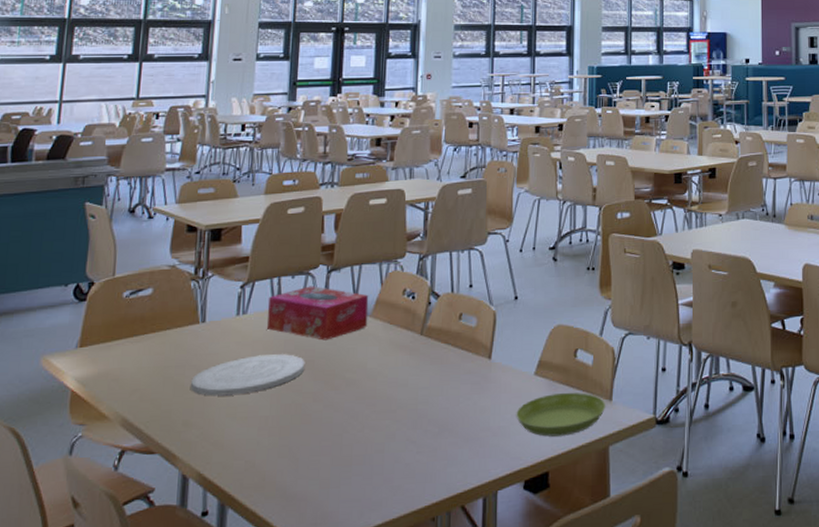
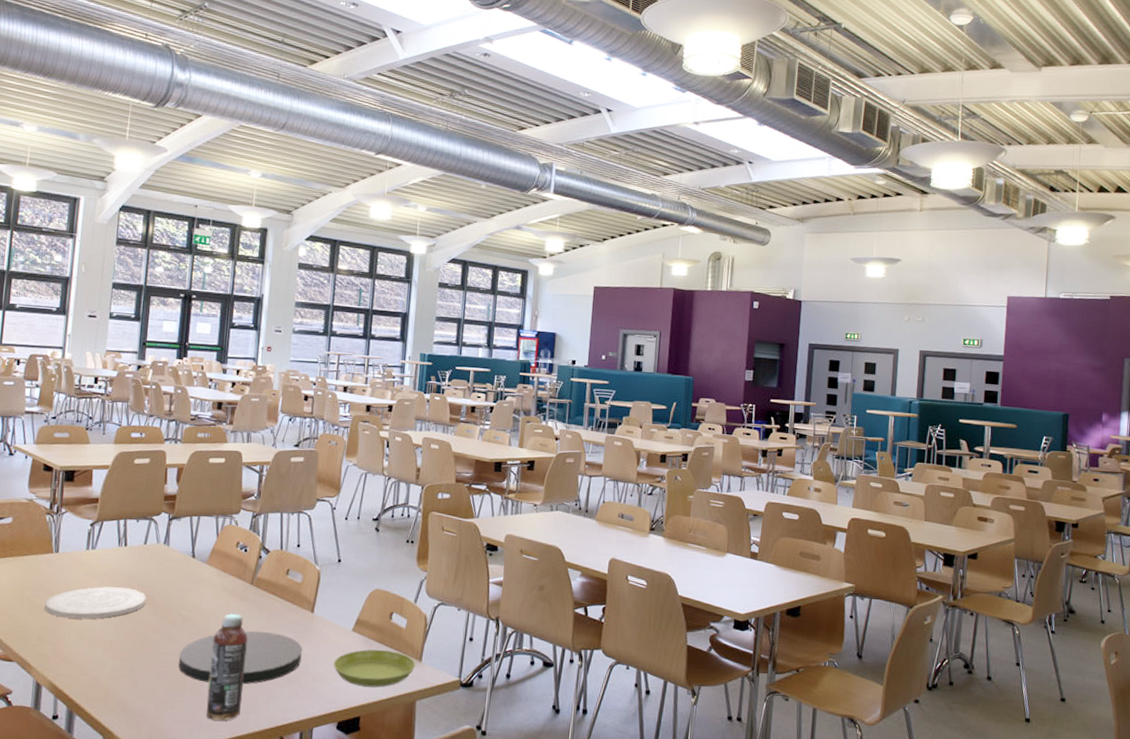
tissue box: present [267,286,369,341] -> none [113,530,206,580]
plate: none [344,386,482,452] -> present [179,631,303,684]
beverage bottle: none [376,370,420,496] -> present [205,614,248,721]

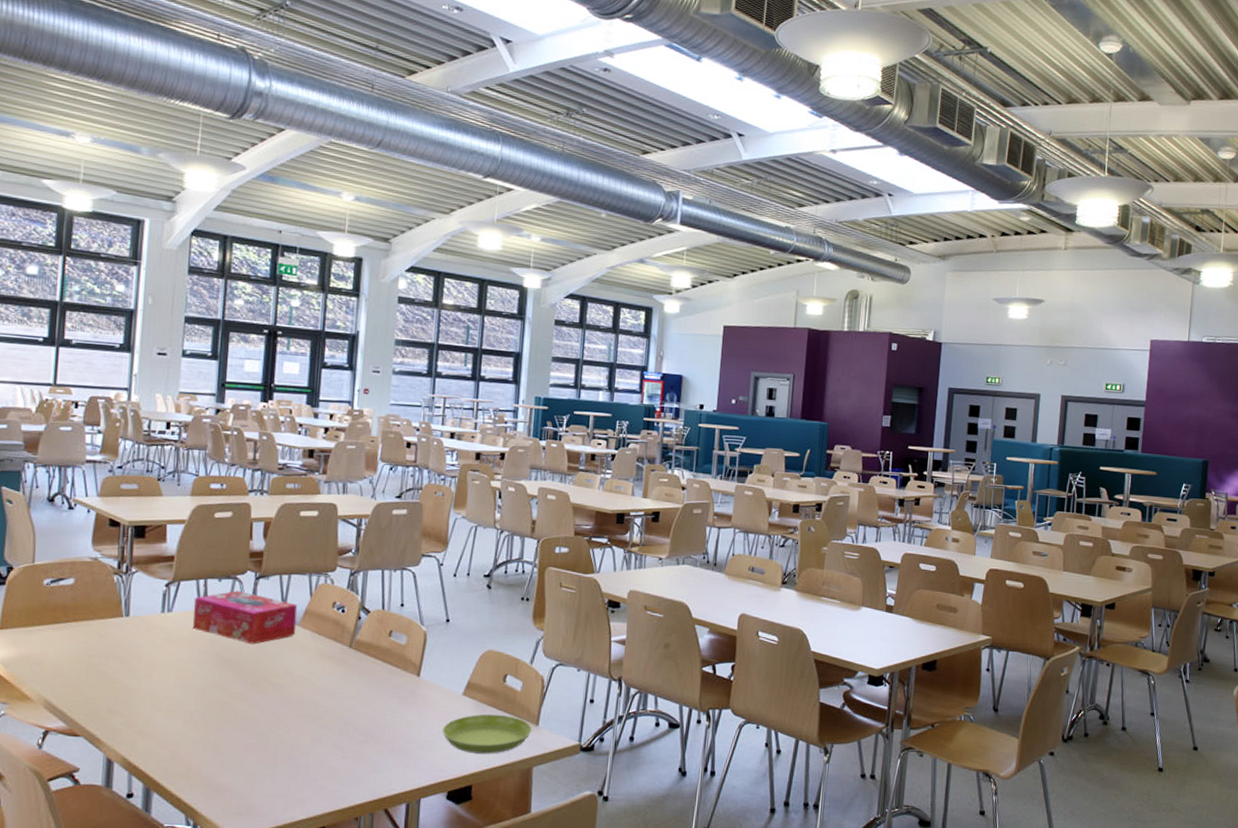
plate: present [45,586,147,620] -> none [115,652,232,689]
tissue box: none [113,530,206,580] -> present [193,590,298,645]
plate: present [179,631,303,684] -> none [270,697,409,754]
beverage bottle: present [205,614,248,721] -> none [301,679,347,794]

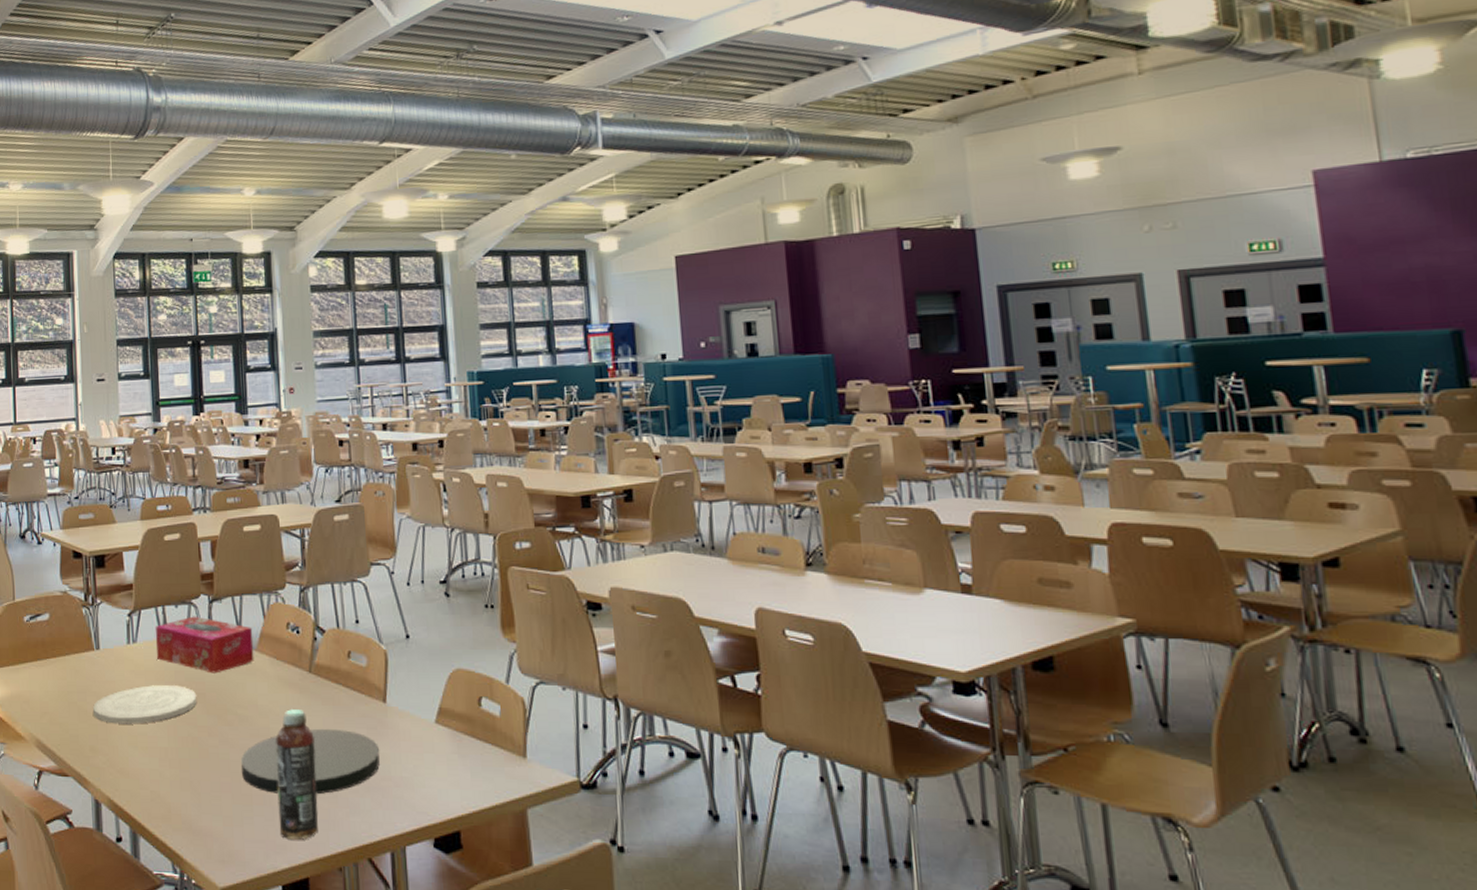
plate: none [115,652,232,689] -> present [93,685,197,724]
plate: none [270,697,409,754] -> present [241,728,380,794]
beverage bottle: none [301,679,347,794] -> present [276,709,319,840]
saucer: present [442,714,533,754] -> none [418,744,520,793]

